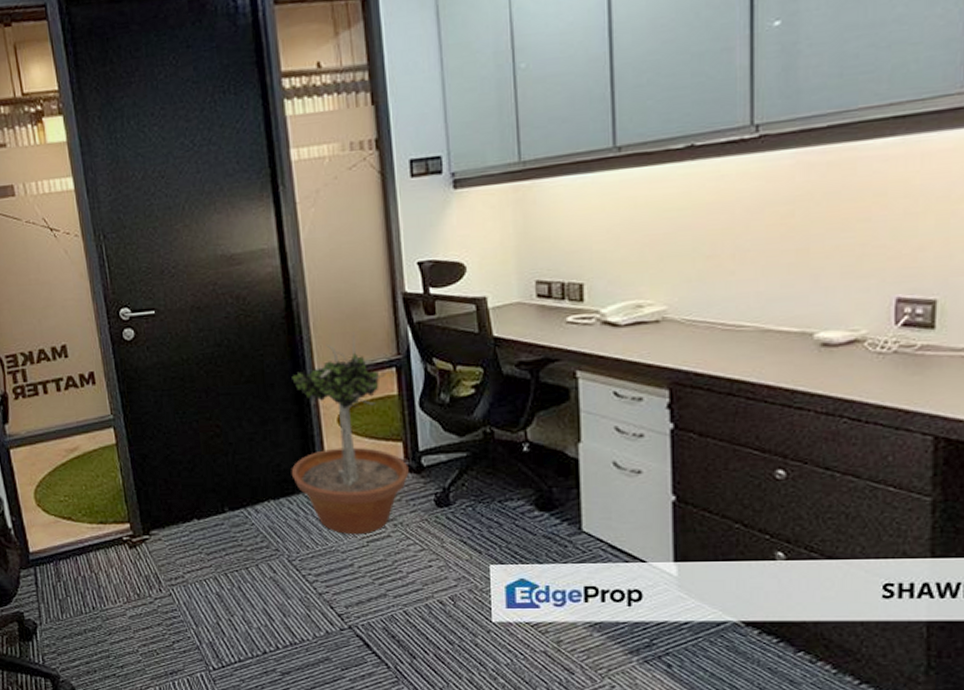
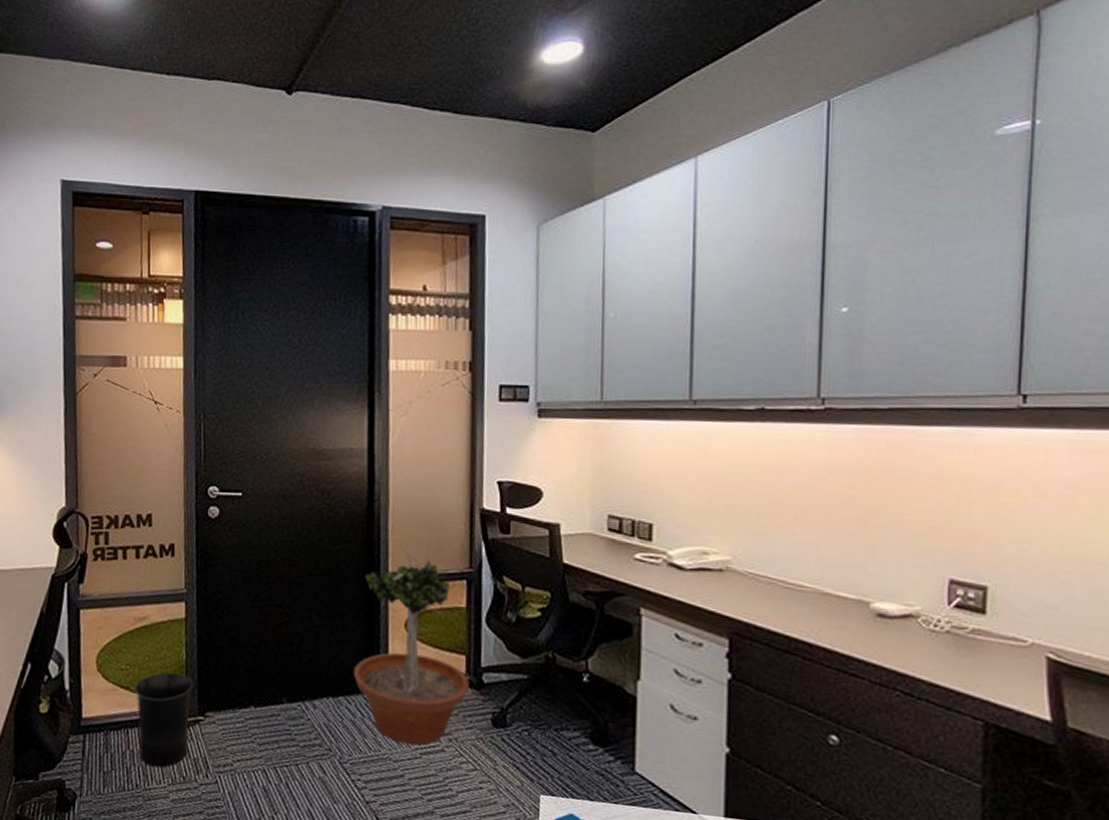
waste bin: none [76,497,139,588] -> present [135,672,193,767]

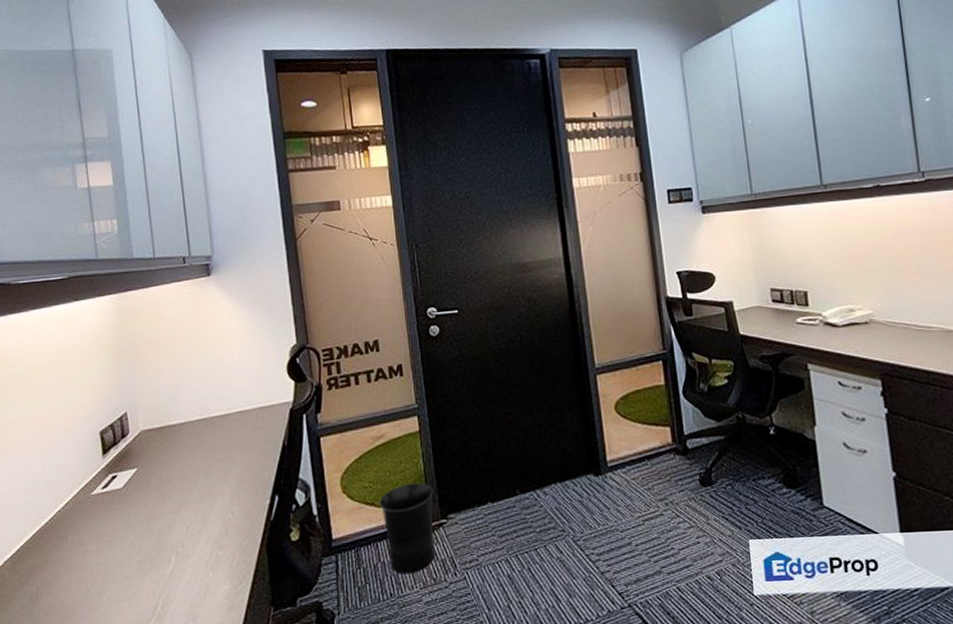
potted tree: present [353,539,469,746] -> none [574,329,677,514]

